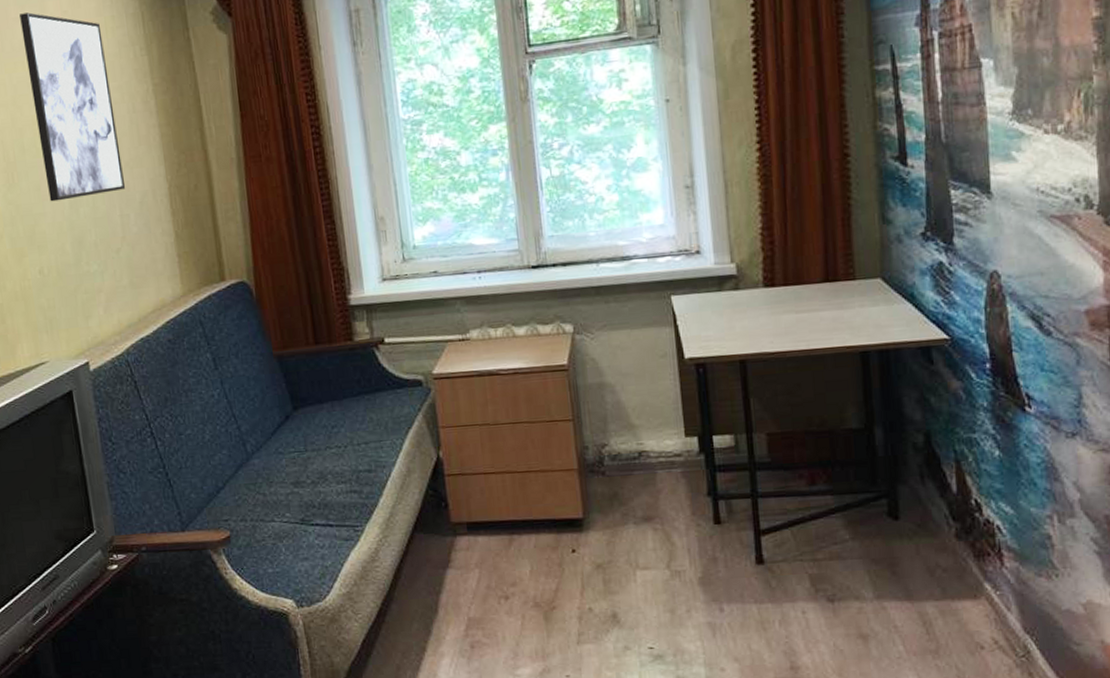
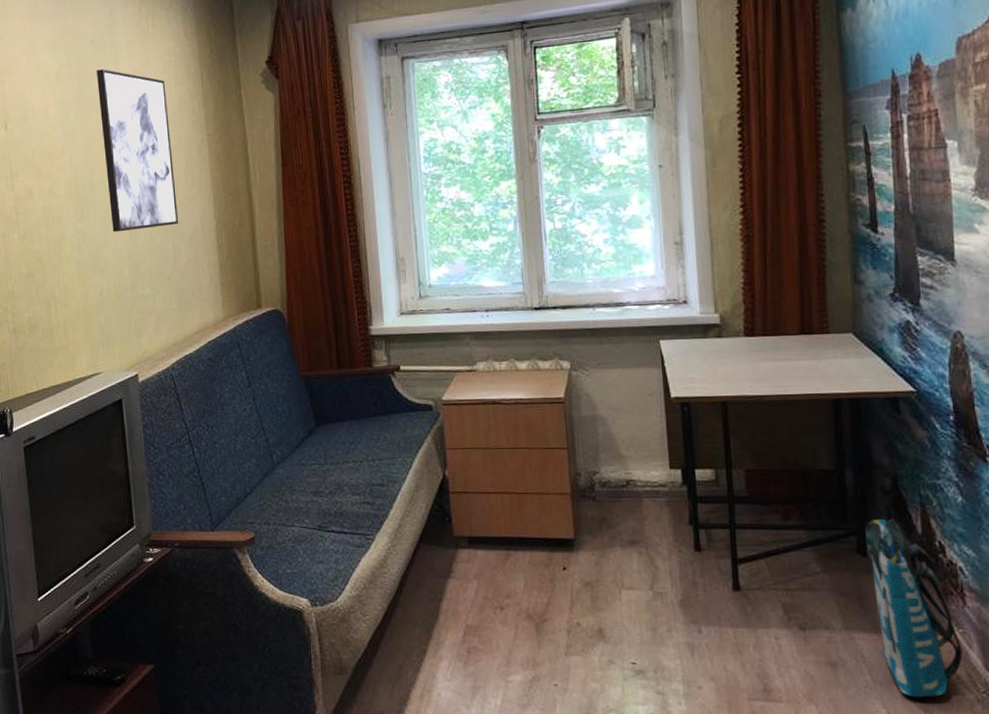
tote bag: none [897,477,1001,667] -> present [865,518,963,698]

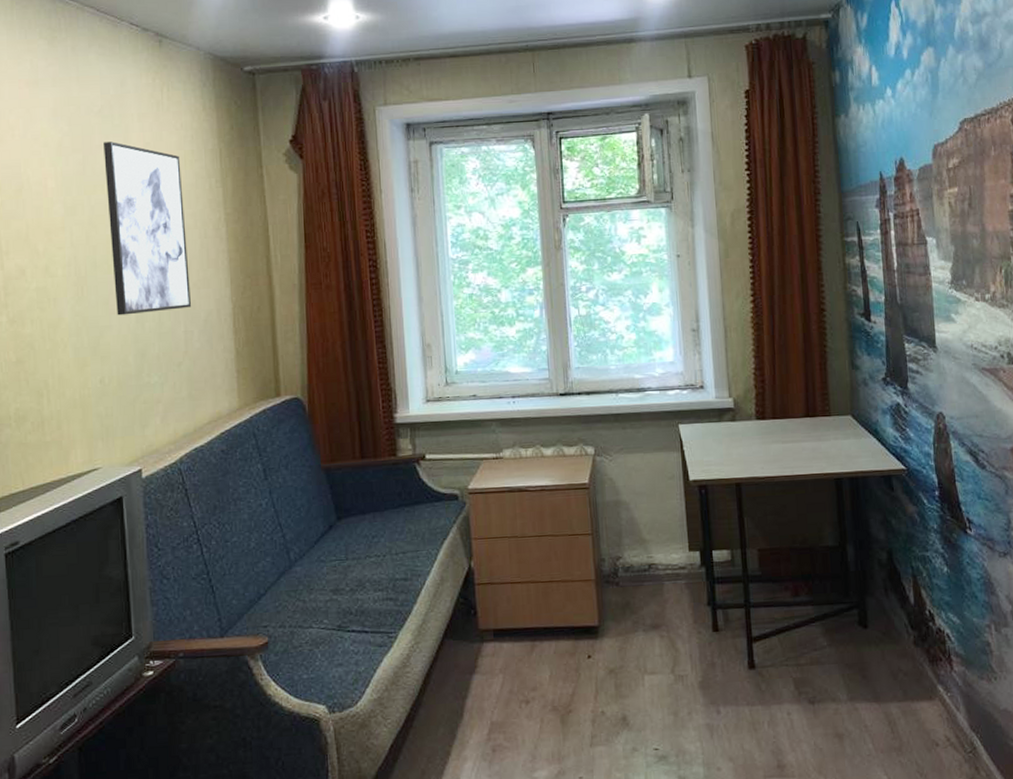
tote bag: present [865,518,963,698] -> none [865,590,952,763]

